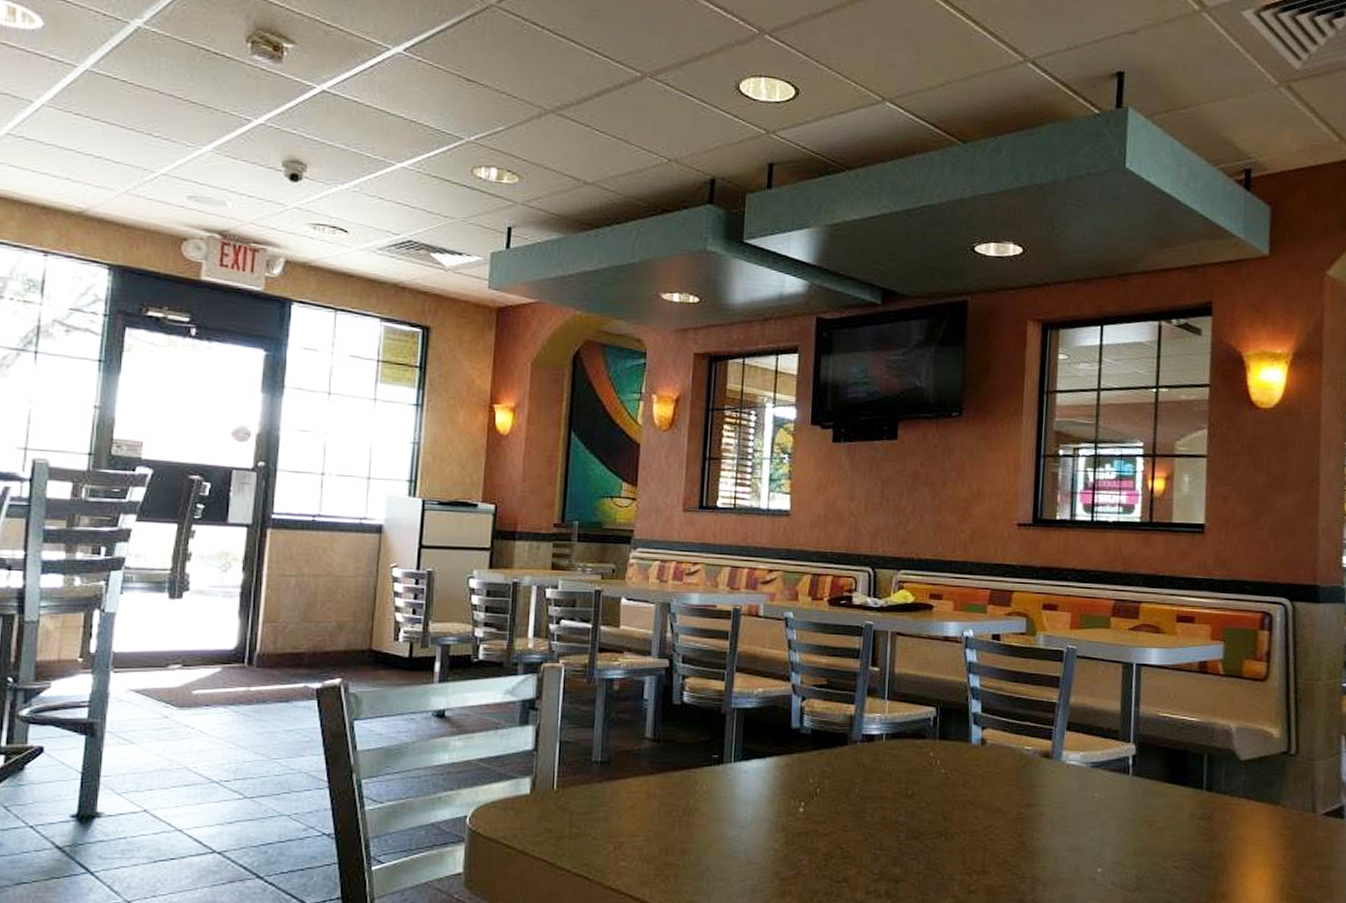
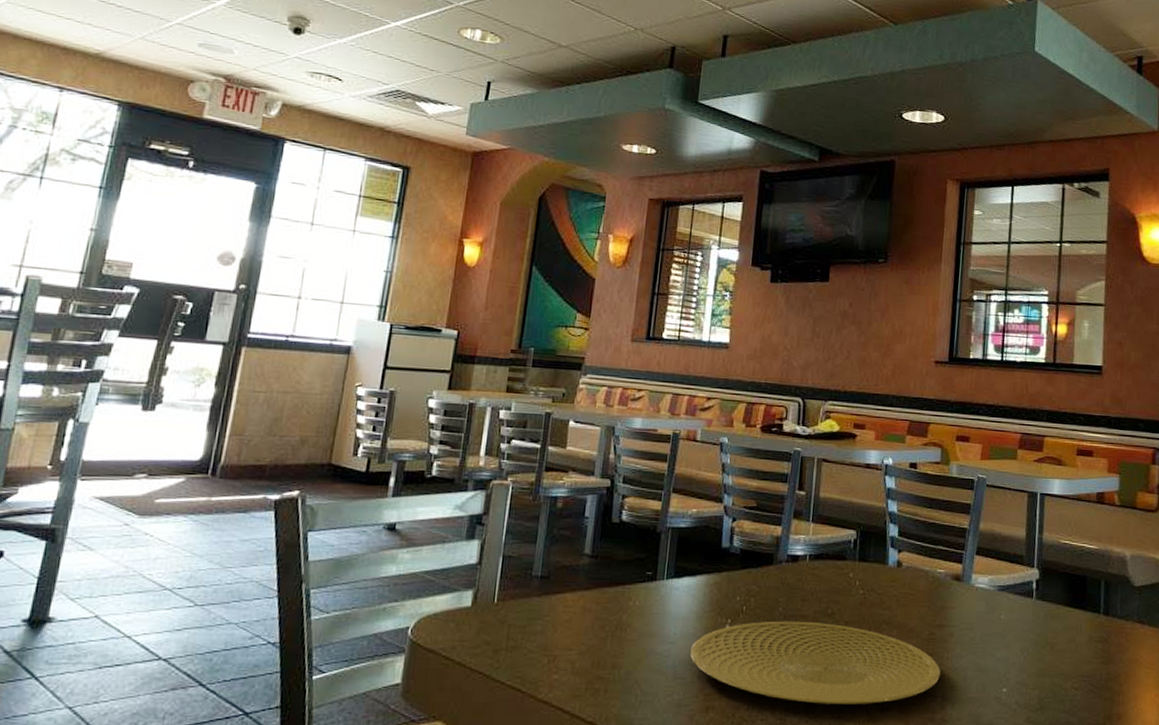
plate: none [763,803,1030,887] -> present [690,621,941,704]

